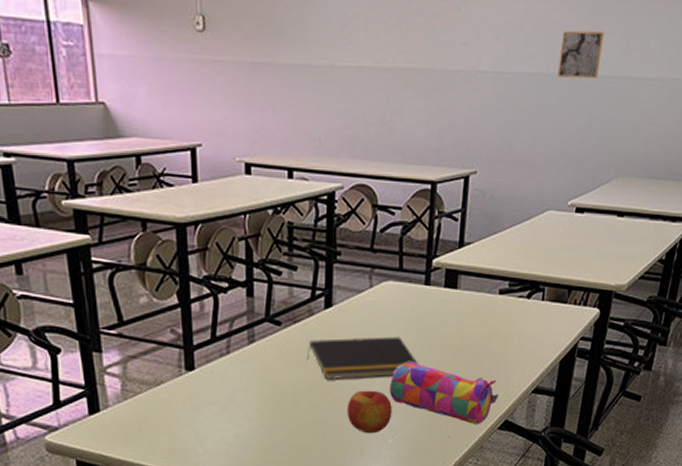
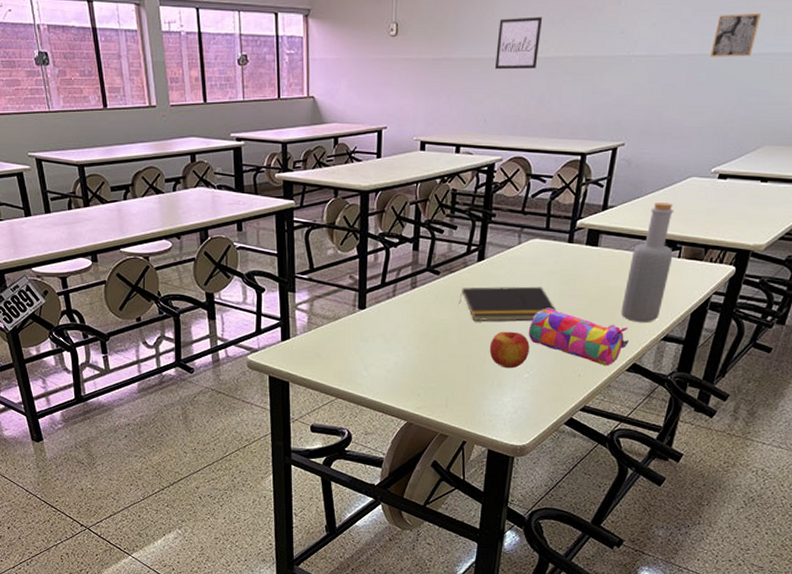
wall art: none [326,18,376,81] -> present [495,17,543,70]
bottle: none [487,239,537,375] -> present [621,203,674,323]

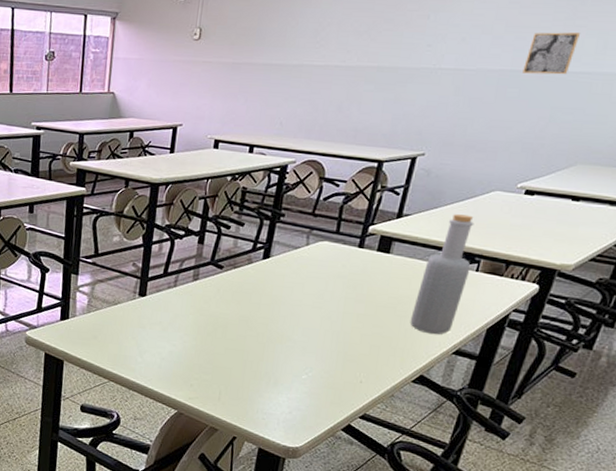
notepad: present [459,286,558,322] -> none [240,283,342,322]
apple: present [489,331,530,369] -> none [267,330,311,369]
wall art: present [495,17,543,70] -> none [295,27,348,76]
pencil case: present [528,309,629,366] -> none [309,312,417,375]

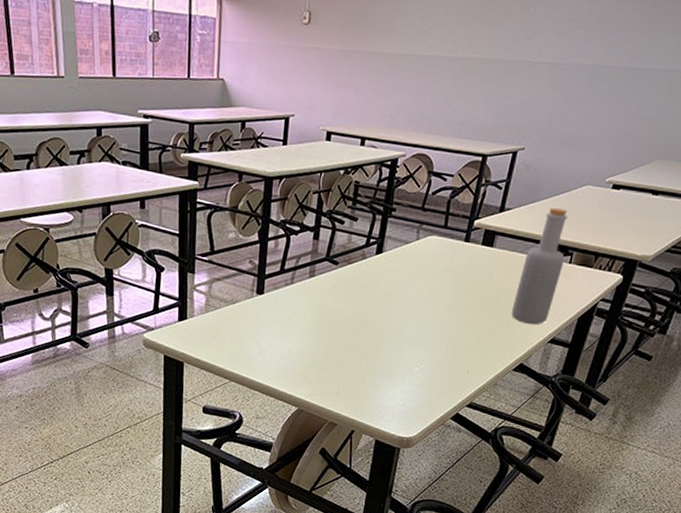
wall art: present [523,32,580,75] -> none [612,28,662,72]

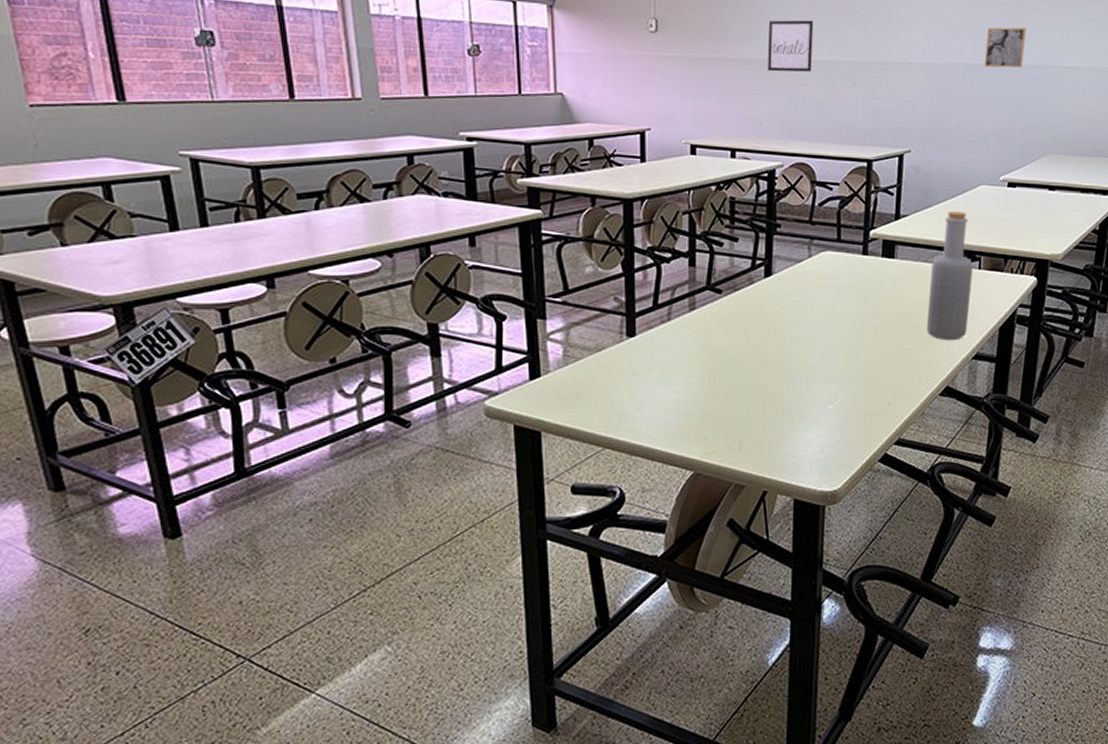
wall art: none [404,15,453,68] -> present [767,20,814,72]
wall art: none [612,28,662,72] -> present [984,27,1026,68]

